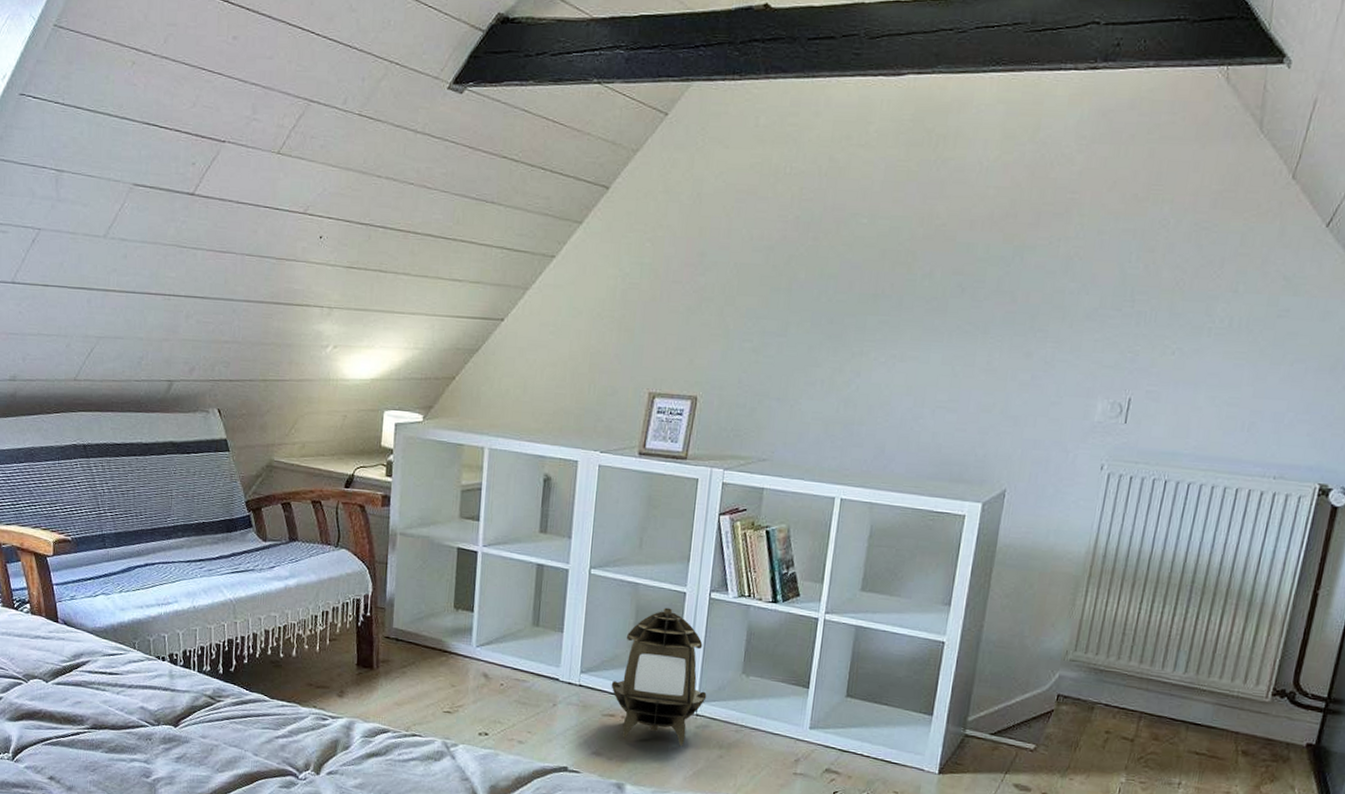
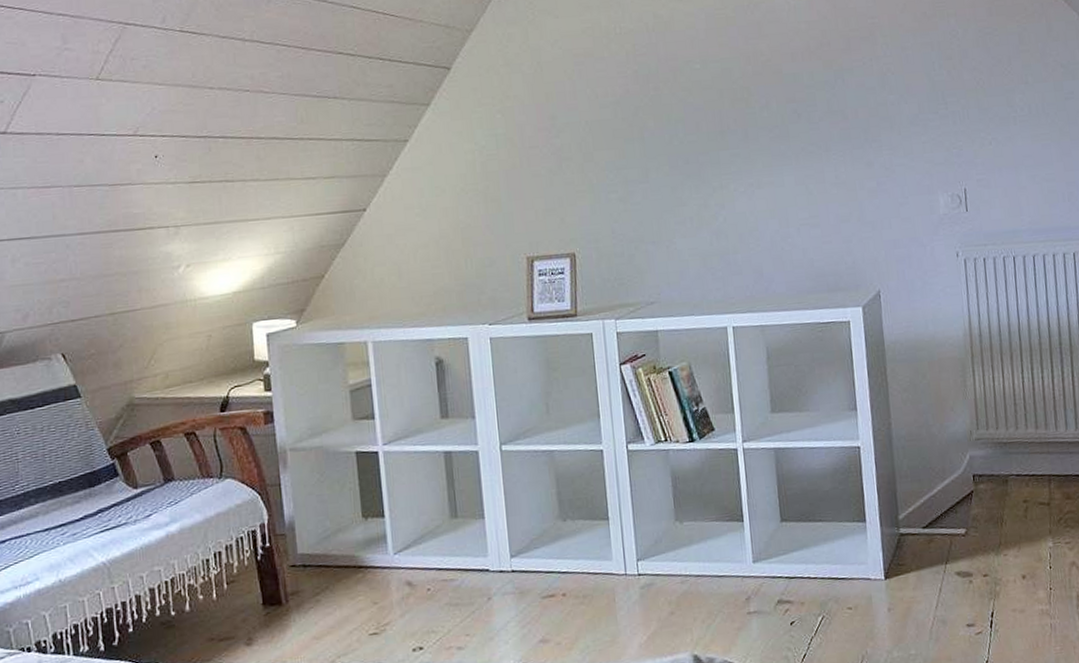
lantern: present [611,607,707,746] -> none [545,469,645,619]

